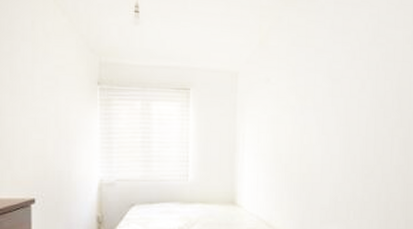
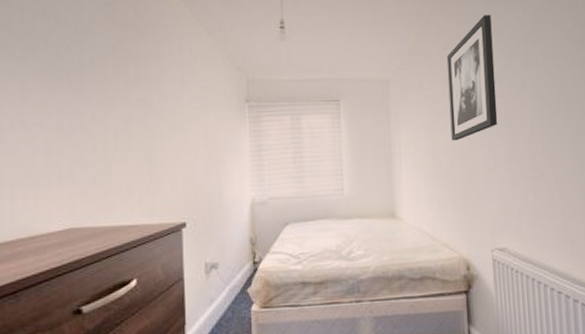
wall art: none [292,15,339,136] -> present [446,15,498,141]

